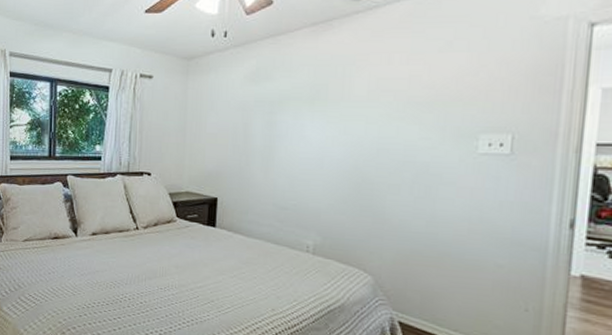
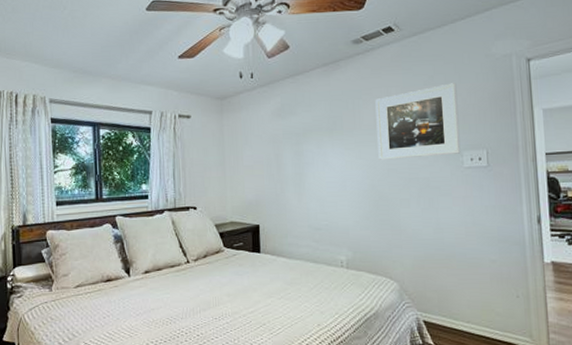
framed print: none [367,51,483,138] -> present [375,83,461,160]

